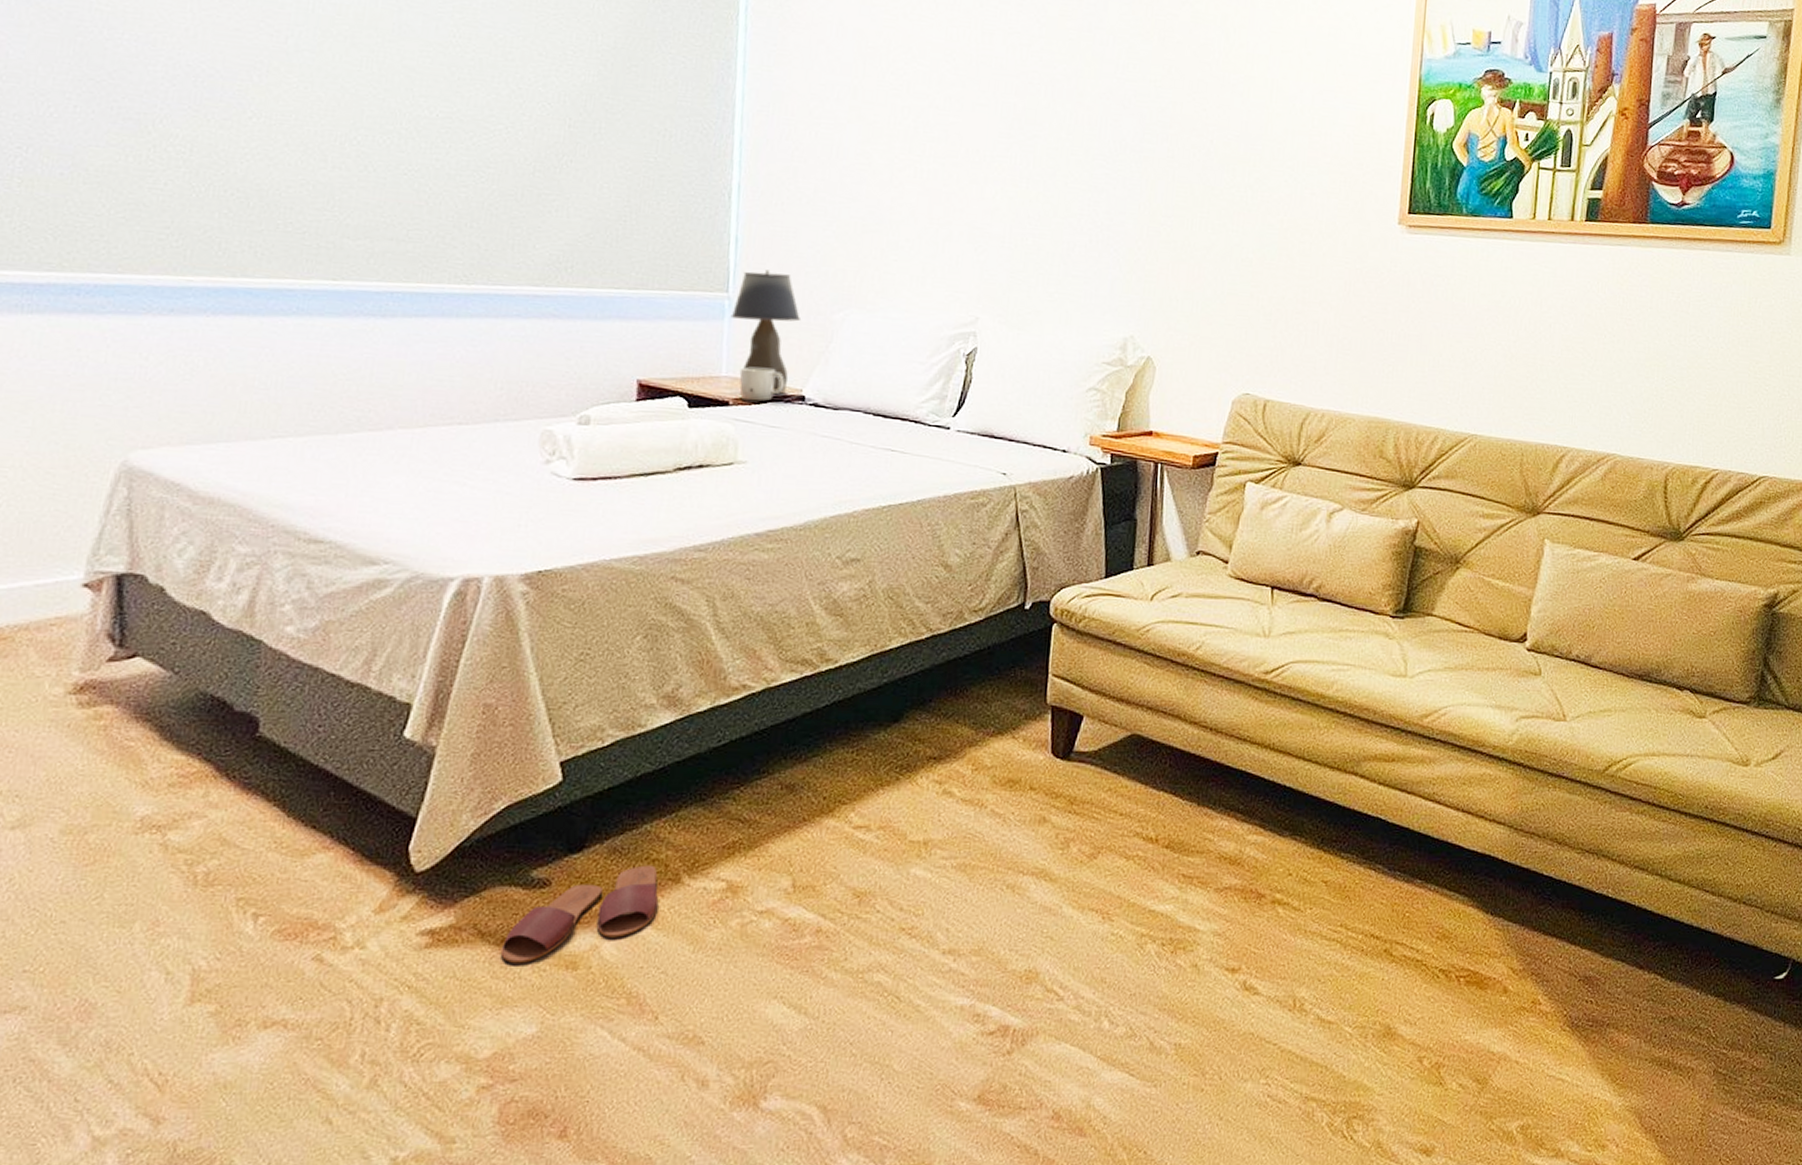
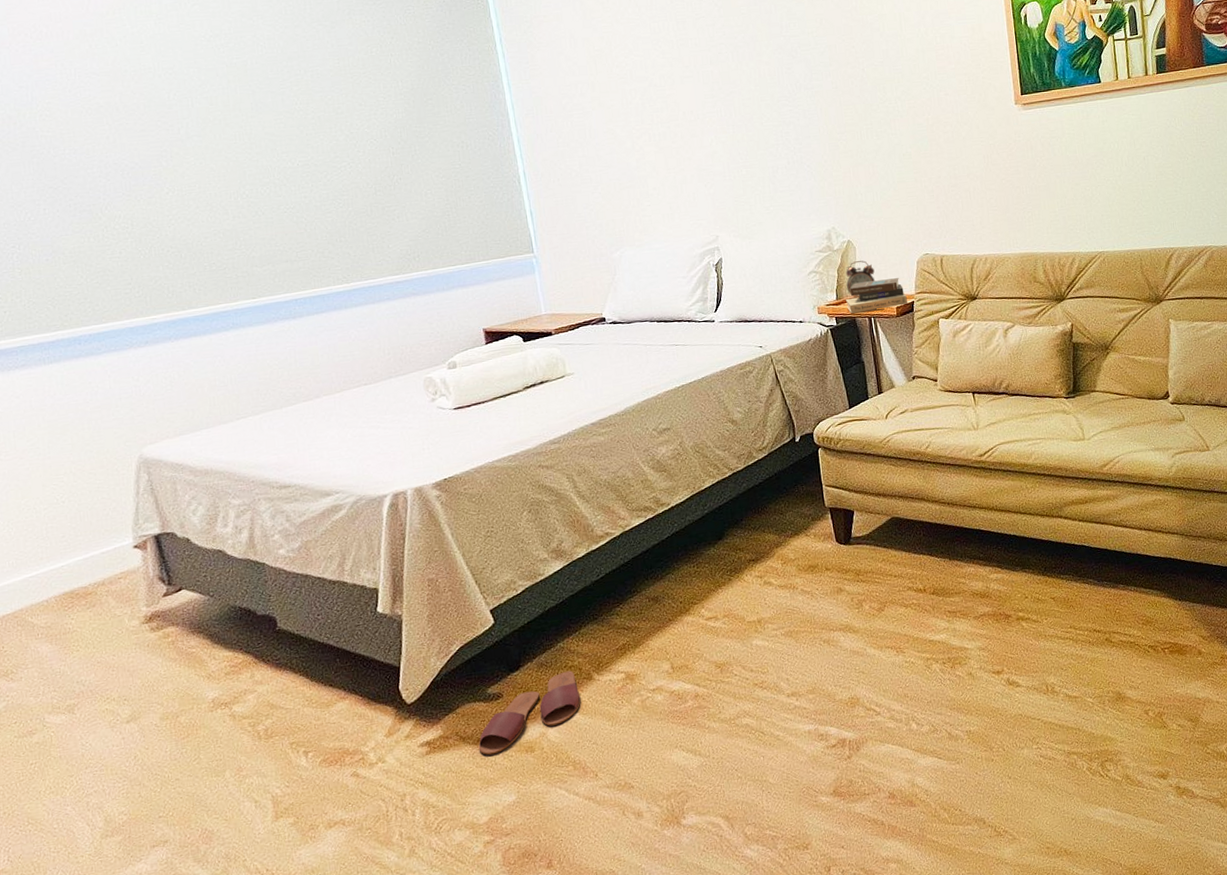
table lamp: present [730,269,802,394] -> none [539,230,591,319]
mug: present [739,367,785,402] -> none [554,302,589,329]
books: none [1128,414,1210,455] -> present [845,278,908,314]
alarm clock: none [1134,385,1175,435] -> present [845,260,876,299]

